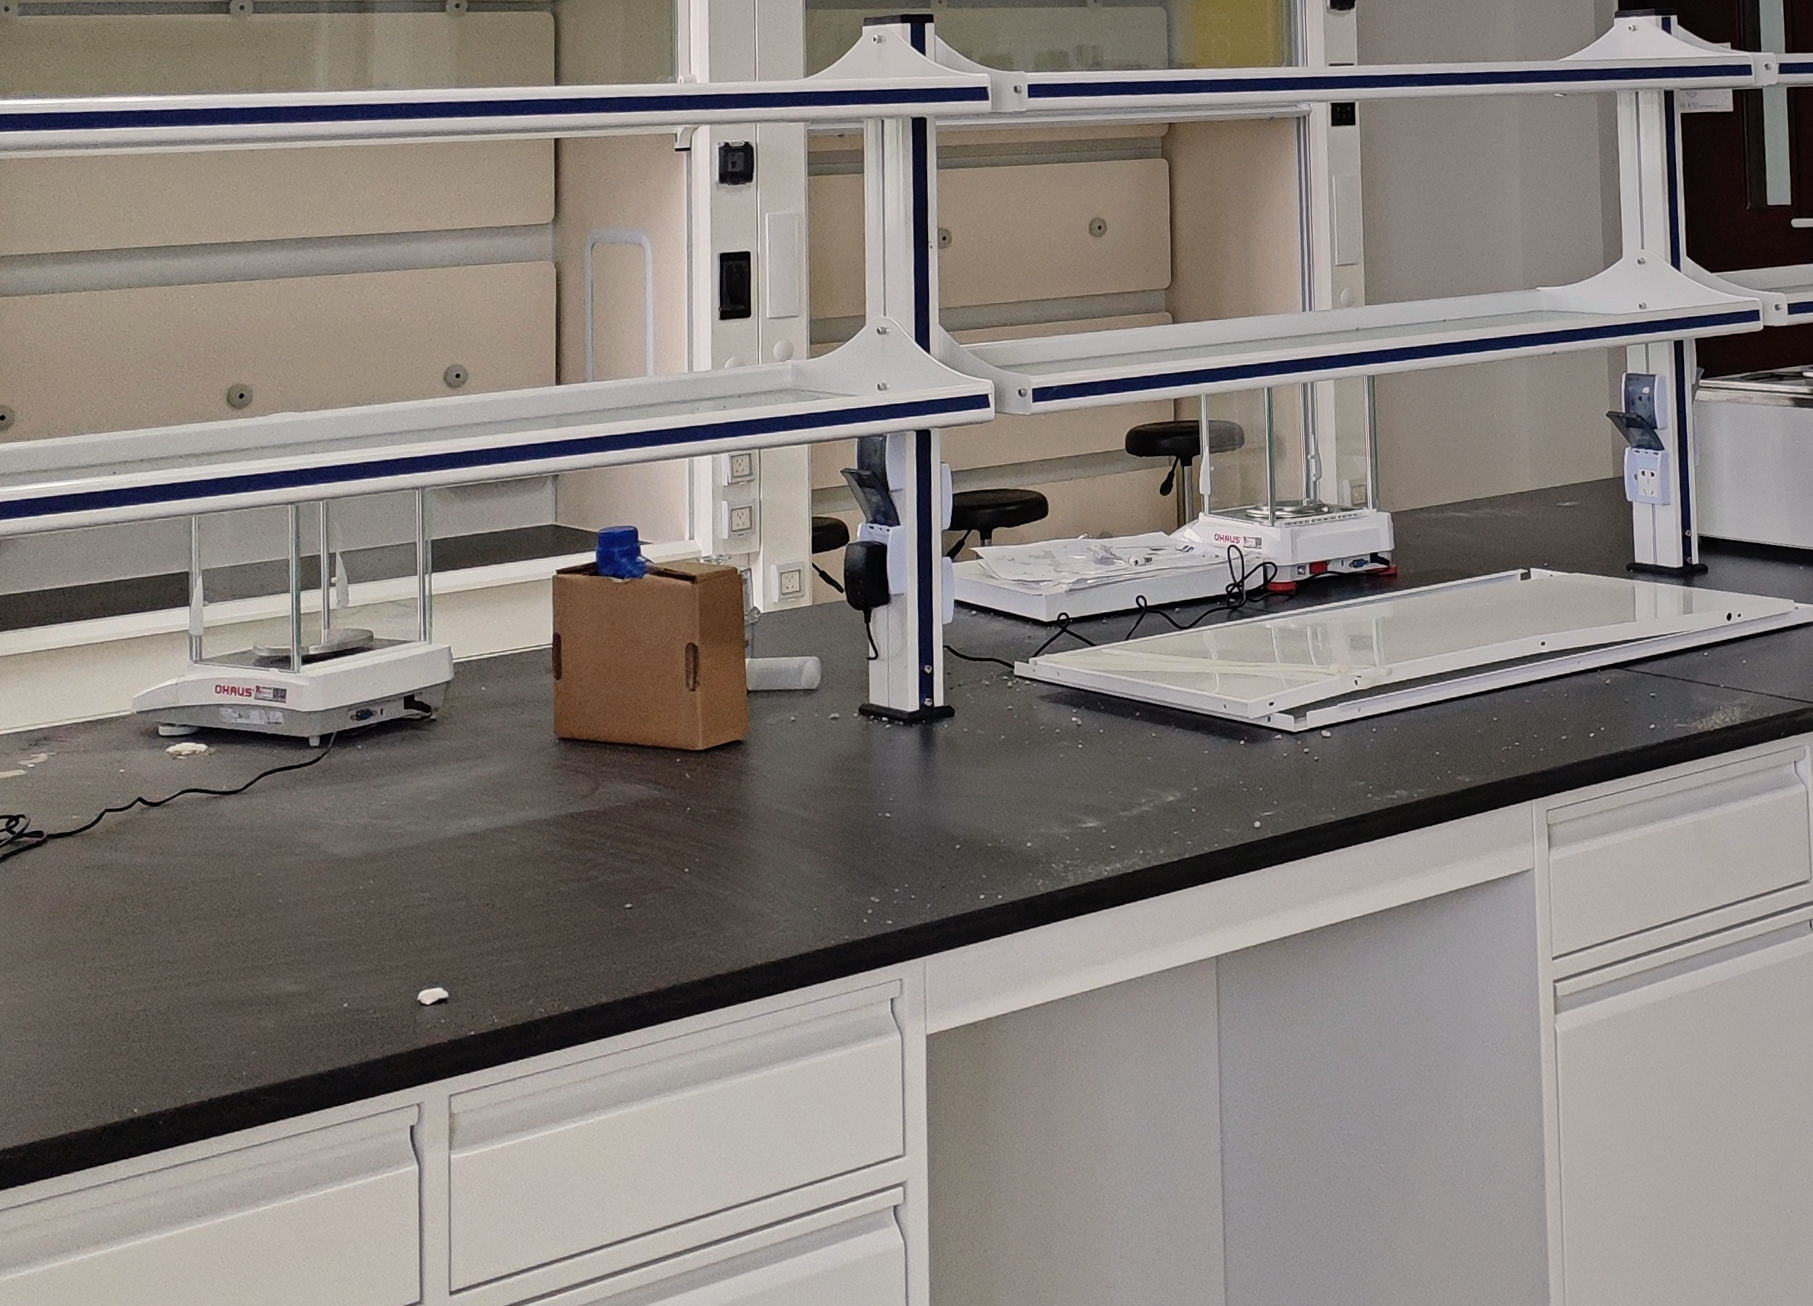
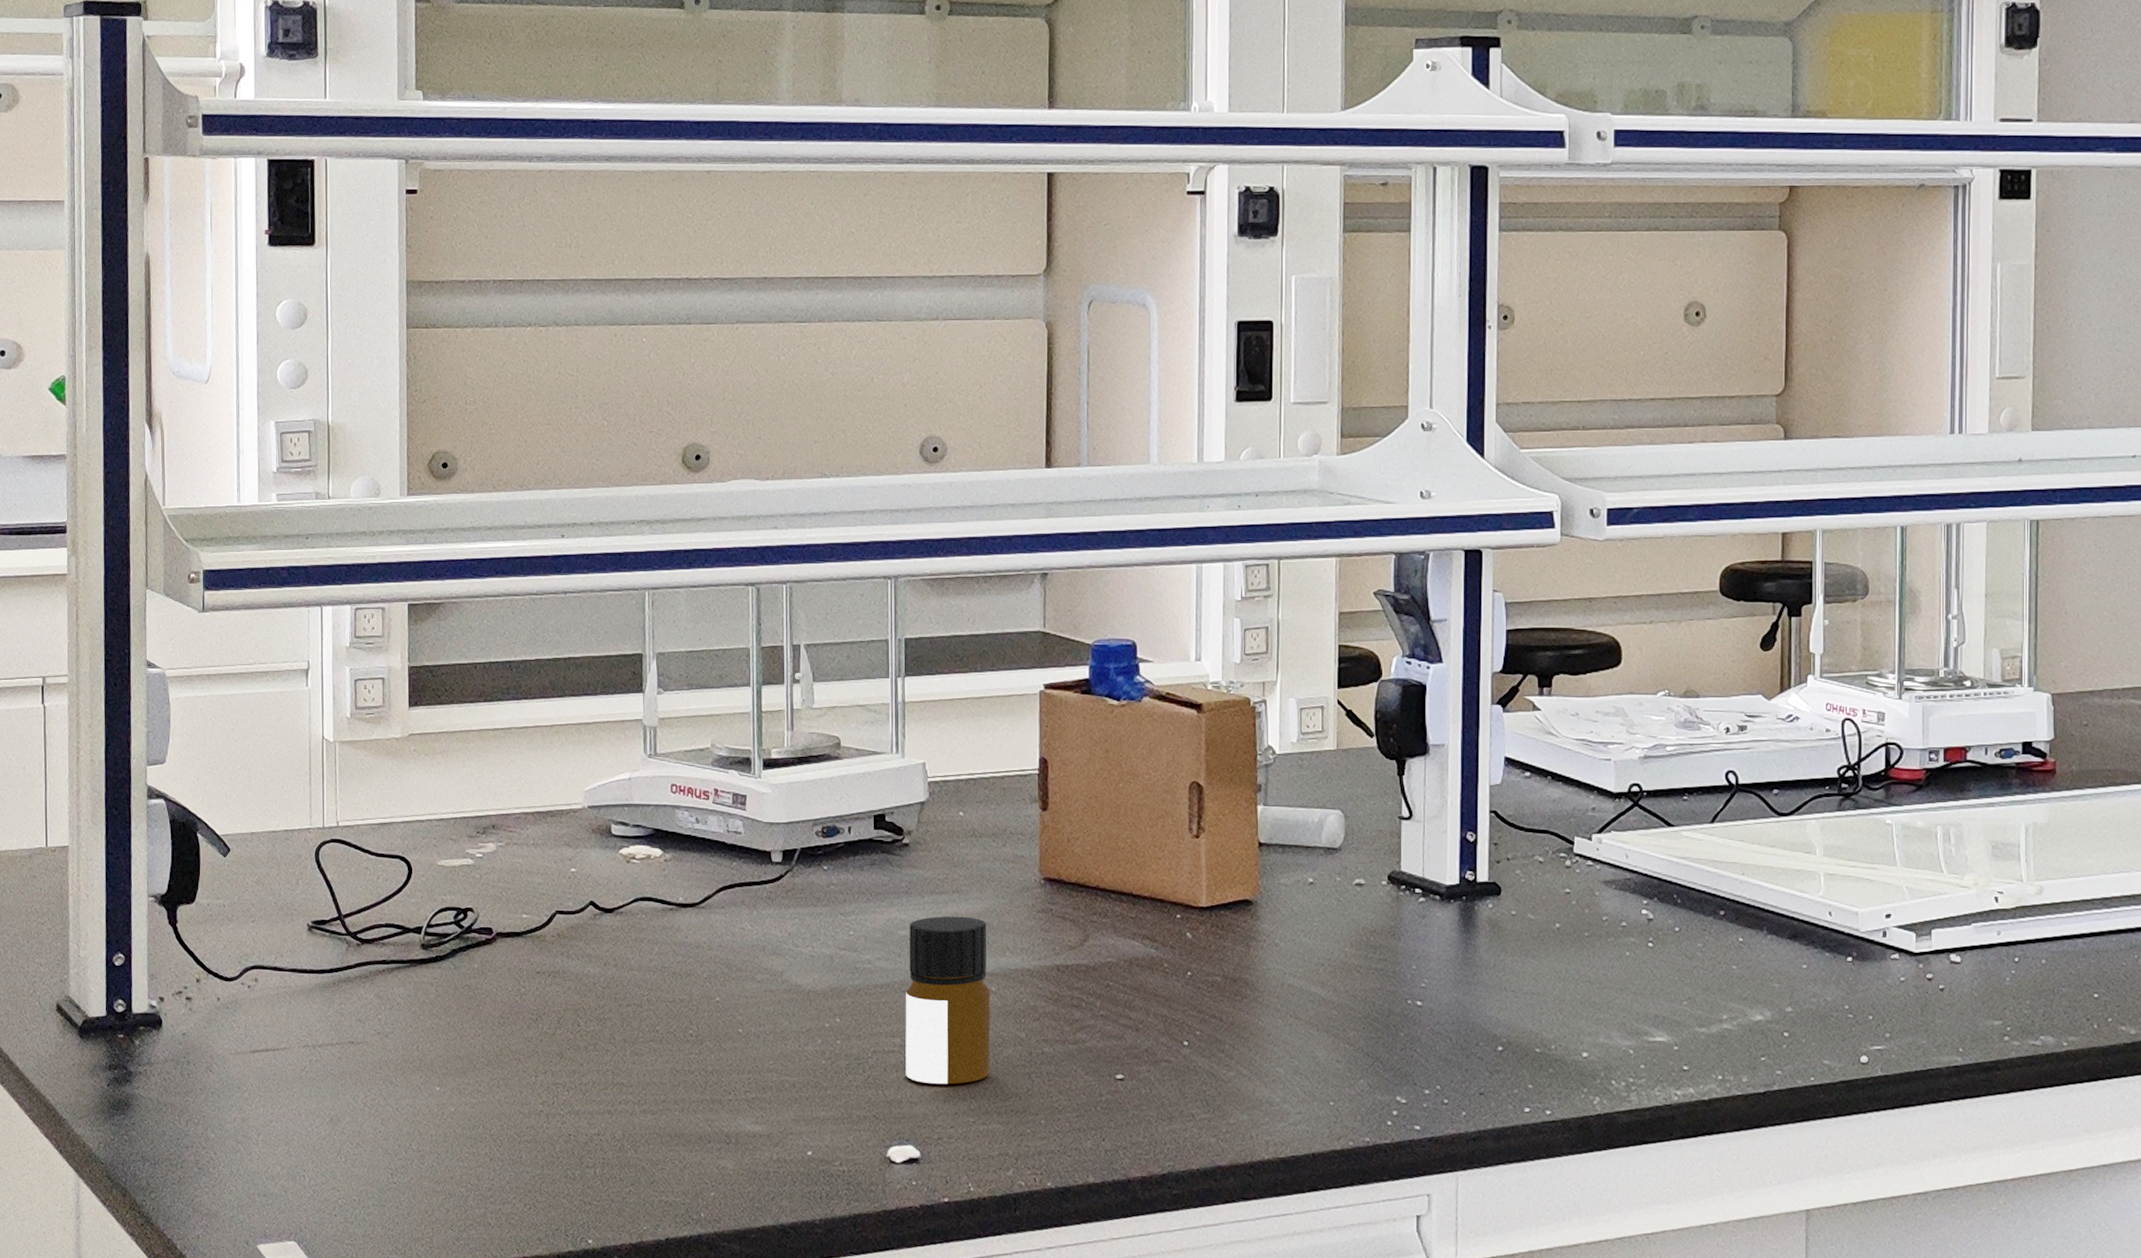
bottle: none [433,778,512,930] -> present [905,916,991,1084]

